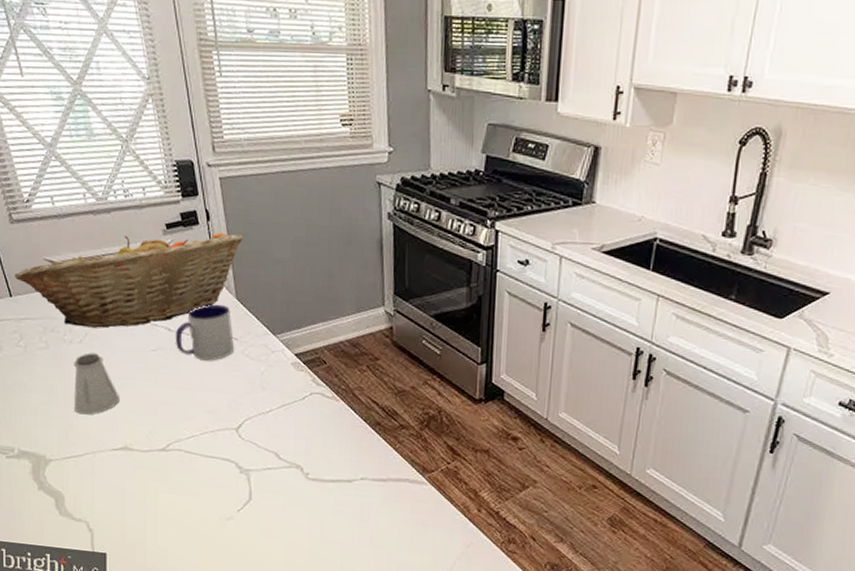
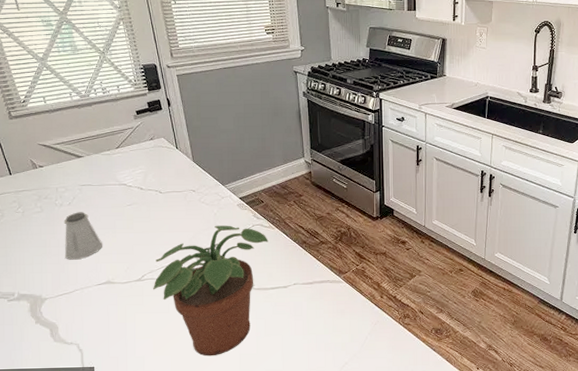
fruit basket: present [15,232,243,328] -> none [14,114,196,193]
mug: present [175,304,234,361] -> none [146,166,192,209]
potted plant: none [180,388,330,560] -> present [153,225,268,356]

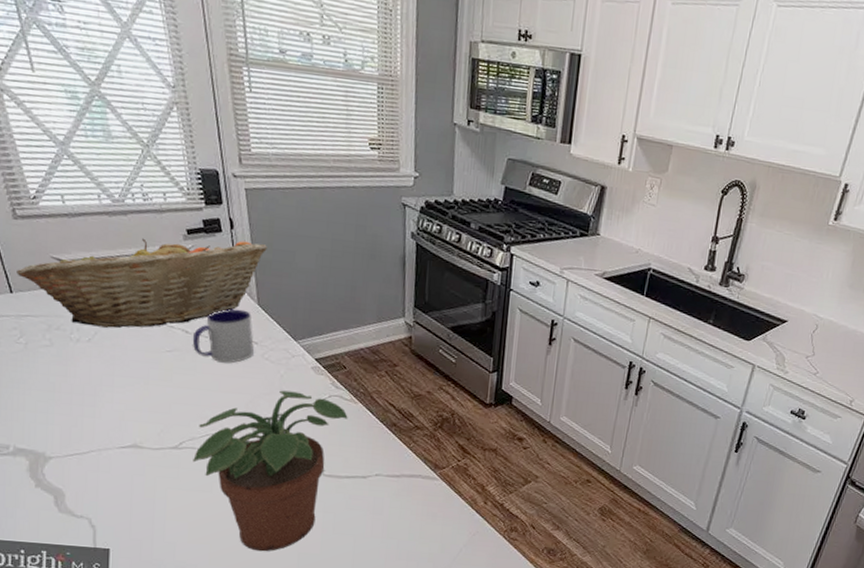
fruit basket: none [14,114,196,193] -> present [17,238,267,328]
saltshaker: present [63,212,102,260] -> none [80,352,130,413]
mug: none [146,166,192,209] -> present [192,309,254,363]

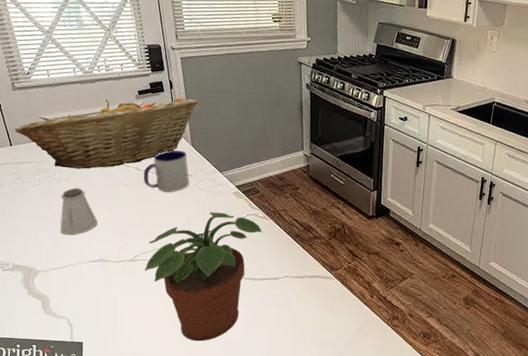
saltshaker: none [80,352,130,413] -> present [60,188,97,235]

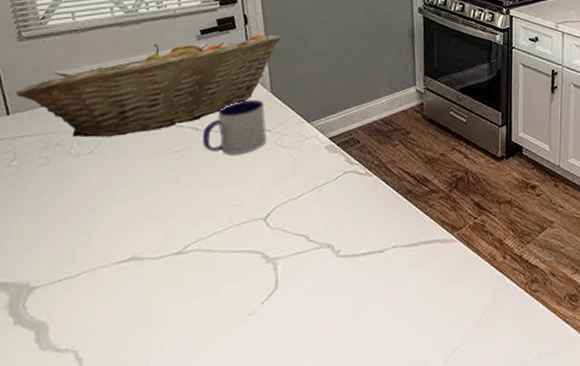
saltshaker: present [60,188,97,235] -> none [74,162,132,230]
potted plant: present [145,212,262,342] -> none [198,173,363,354]

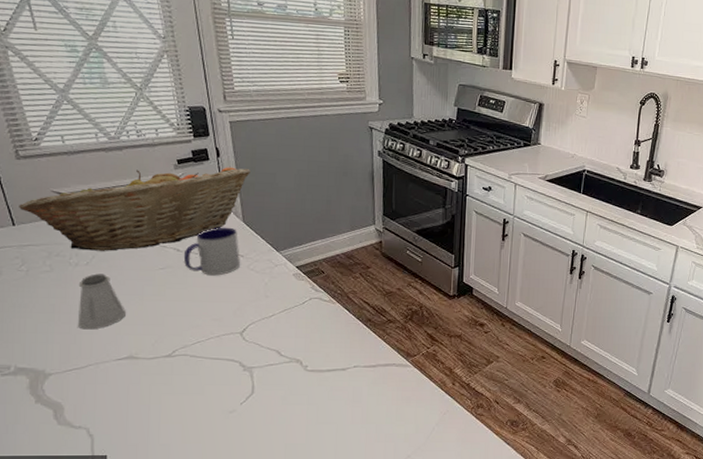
saltshaker: none [74,162,132,230] -> present [78,273,126,330]

